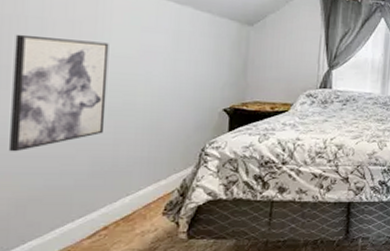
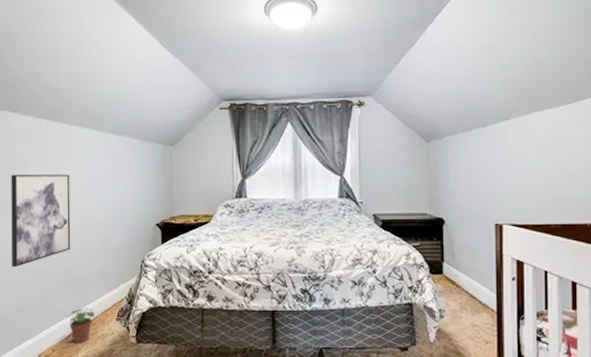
potted plant: none [93,201,134,242] -> present [67,308,95,343]

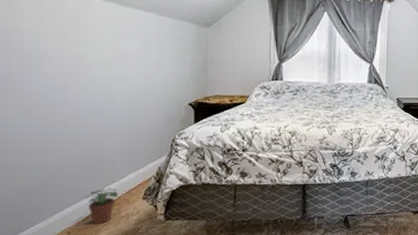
wall art: present [11,174,71,268] -> none [15,46,91,148]

